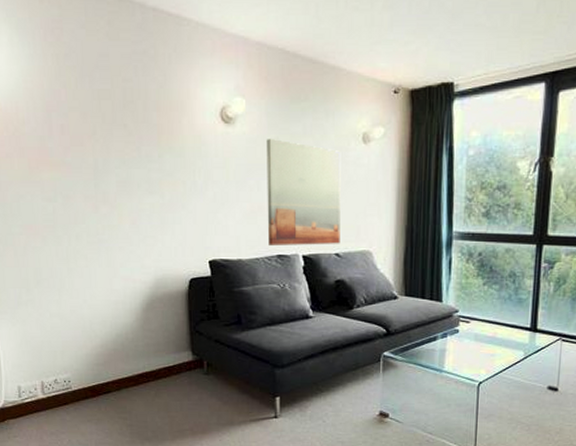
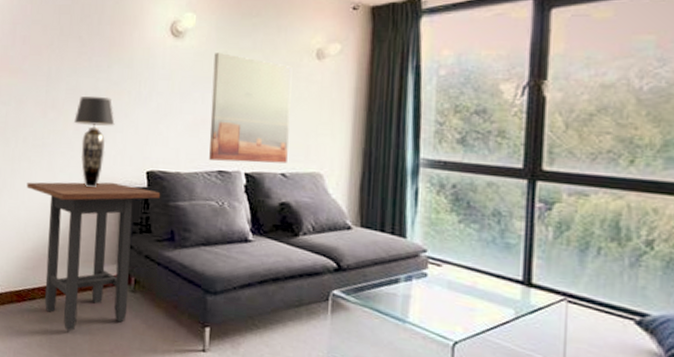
side table: none [86,275,225,417] -> present [26,182,161,332]
table lamp: none [129,187,172,281] -> present [74,95,115,188]

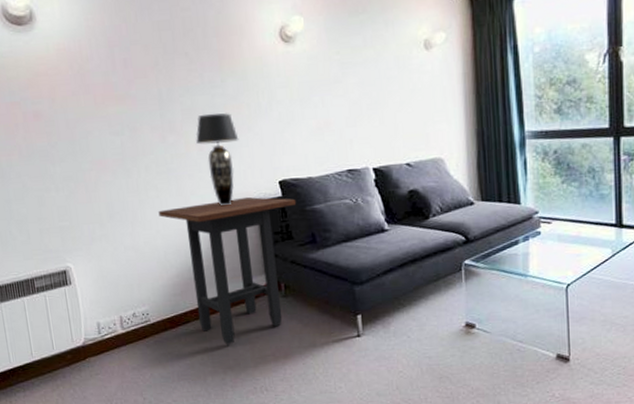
wall art: present [209,53,293,164] -> none [327,54,410,161]

